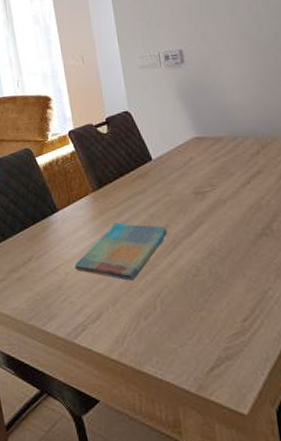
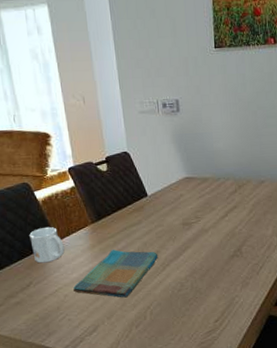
mug: none [31,195,66,235] -> present [29,227,65,263]

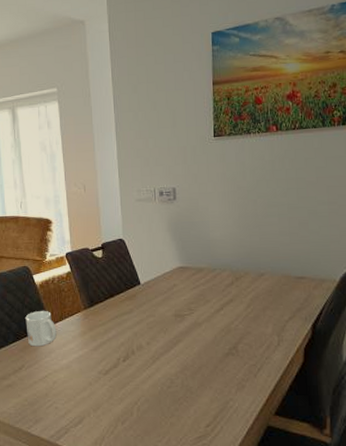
dish towel: present [73,249,158,298] -> none [62,337,149,390]

